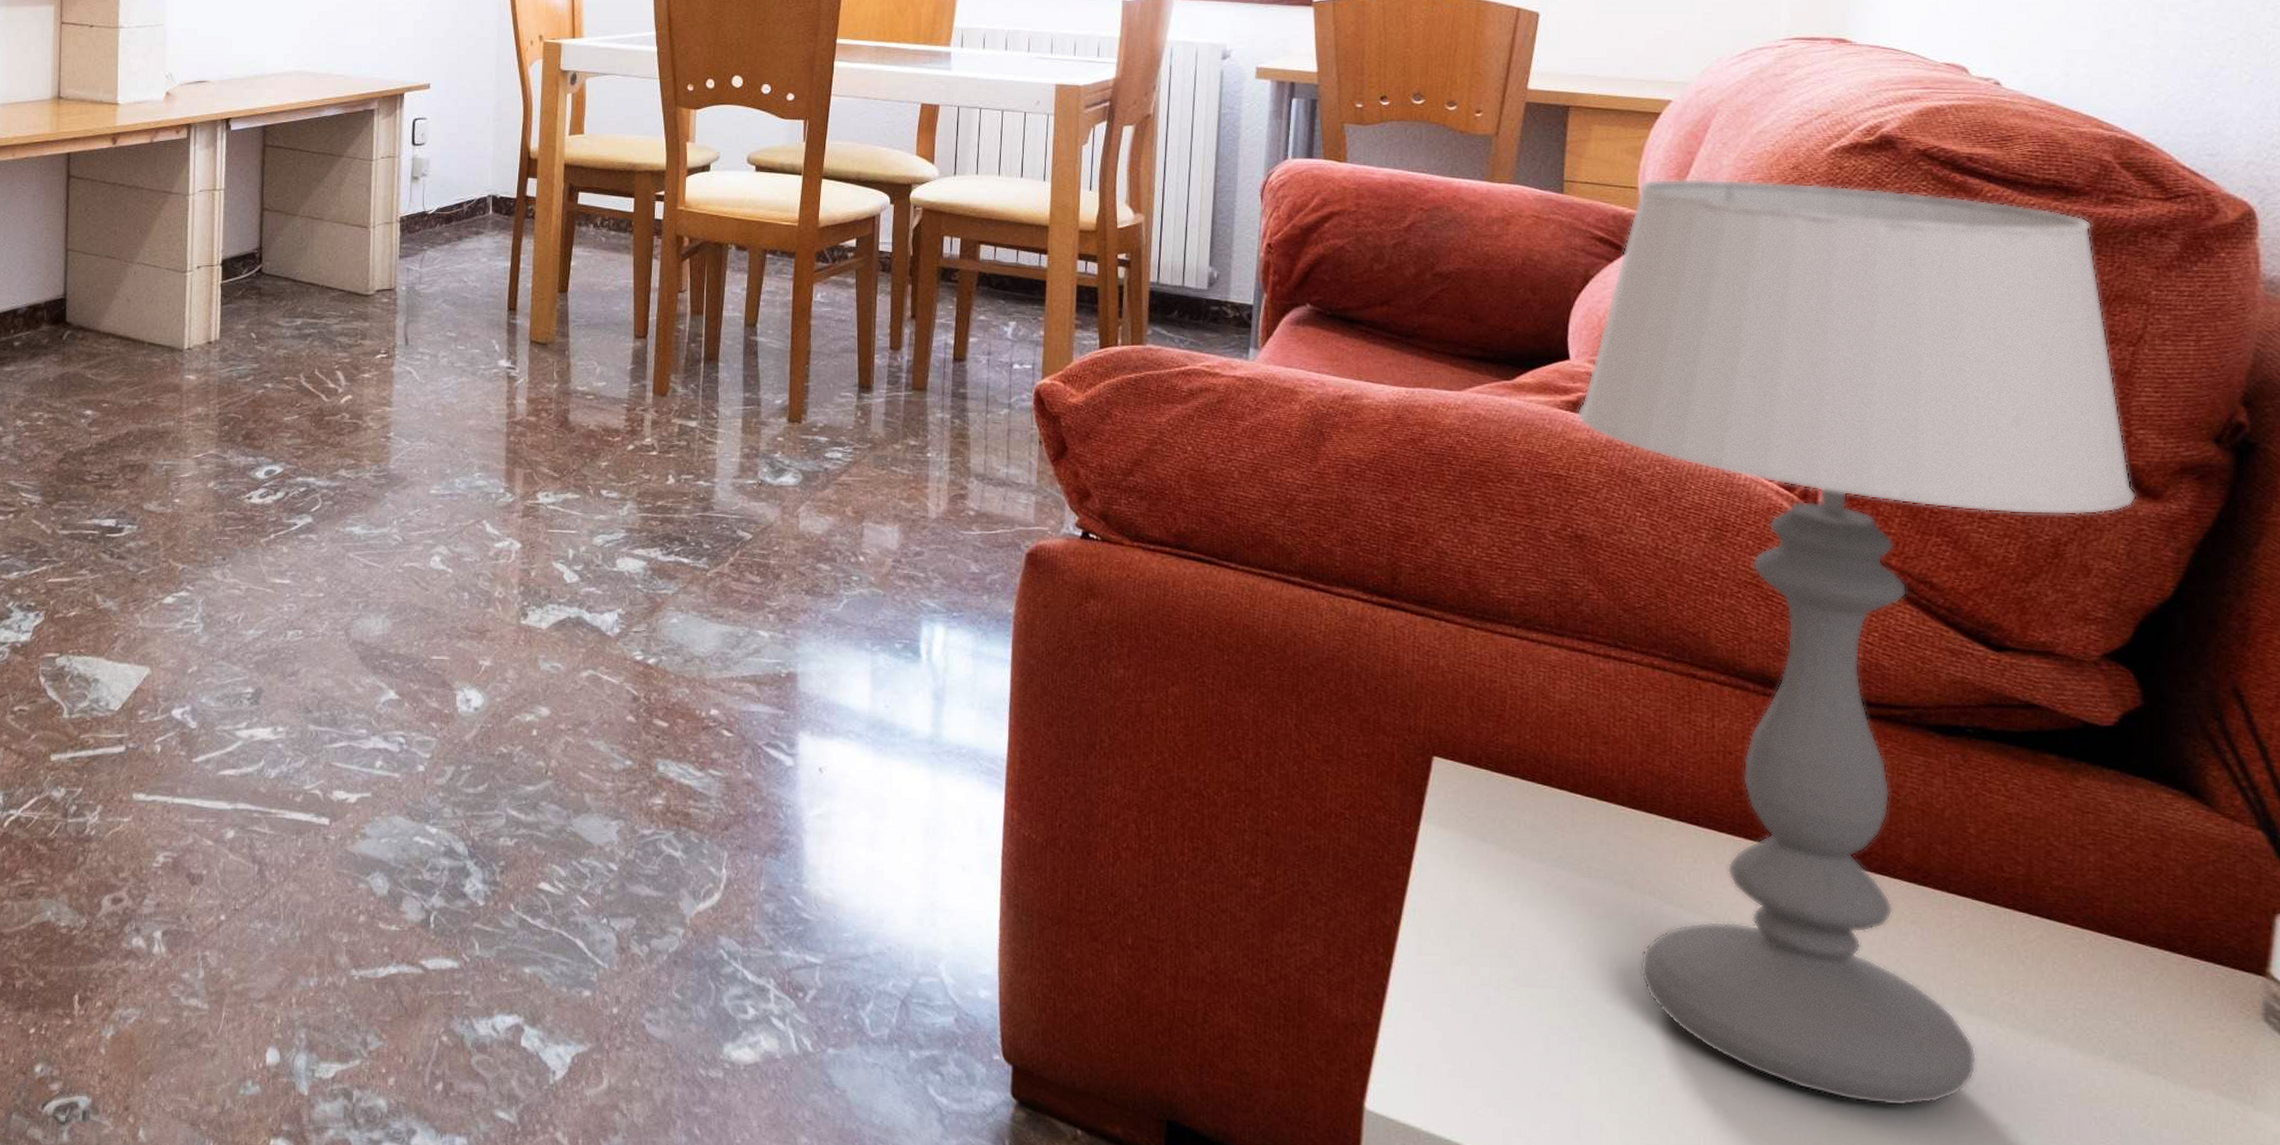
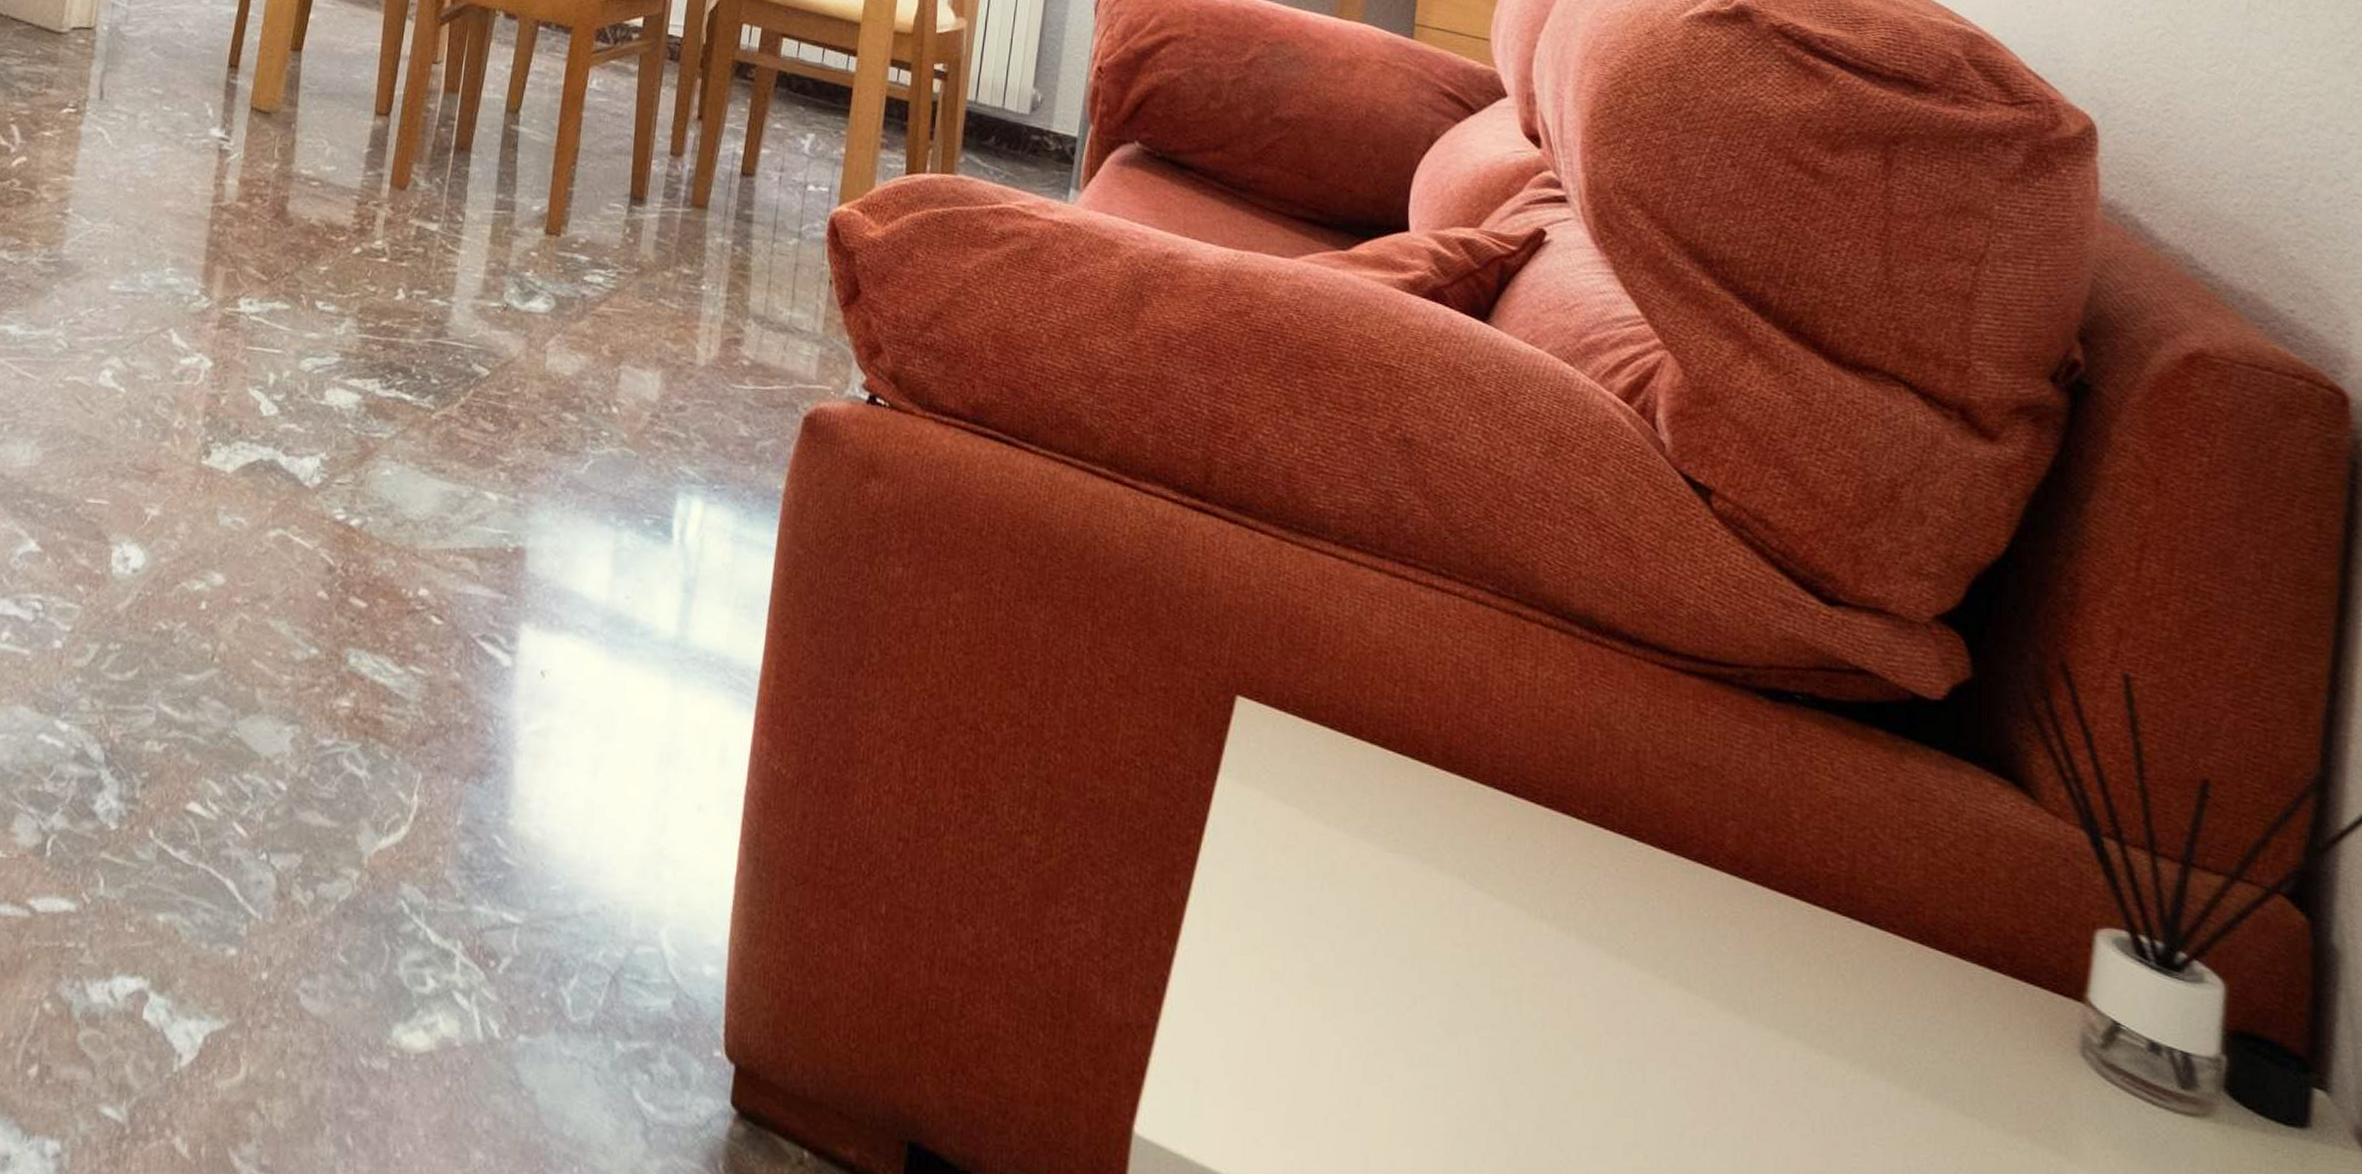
table lamp: present [1577,178,2136,1106] -> none [1413,31,1973,1147]

